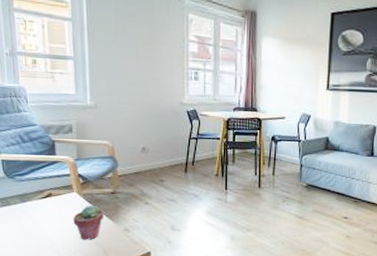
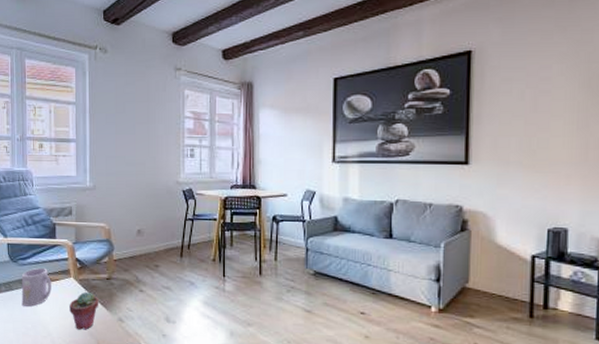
mug: none [19,183,54,220] -> present [21,267,52,307]

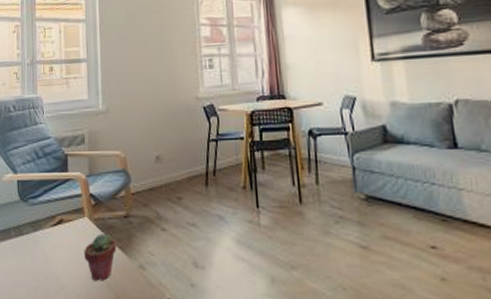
mug: present [21,267,52,307] -> none [32,207,64,254]

